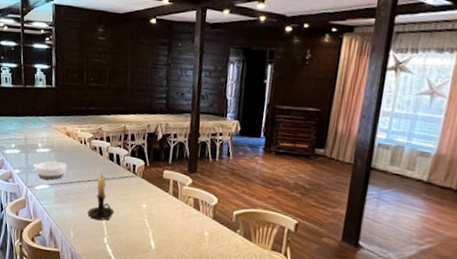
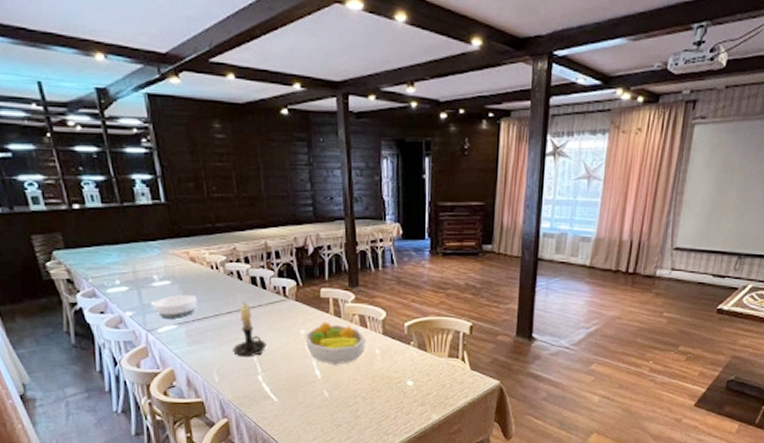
fruit bowl: none [145,199,197,240] -> present [305,322,366,365]

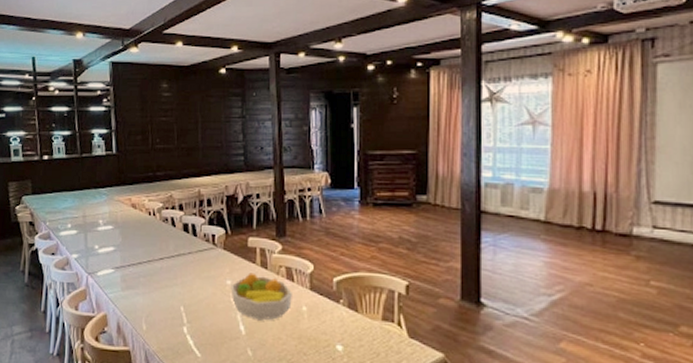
bowl: present [153,295,198,318] -> none [96,240,135,263]
candle holder: present [233,298,267,357] -> none [161,244,194,306]

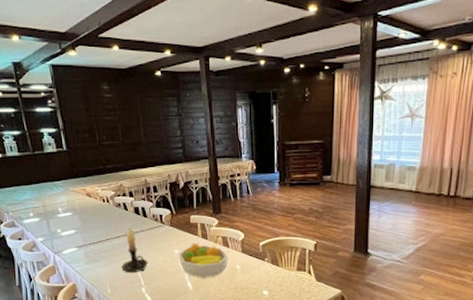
candle holder: none [161,244,194,306] -> present [121,225,148,273]

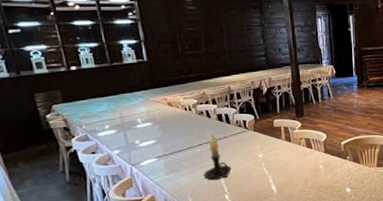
fruit bowl: present [178,243,228,278] -> none [262,146,312,181]

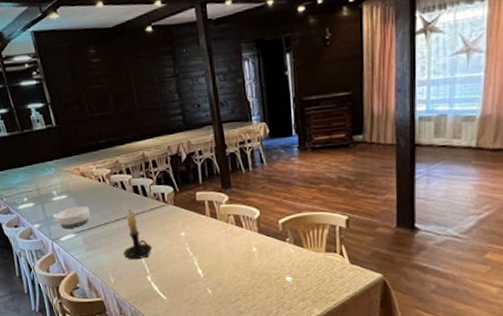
bowl: none [137,133,174,154] -> present [55,207,91,228]

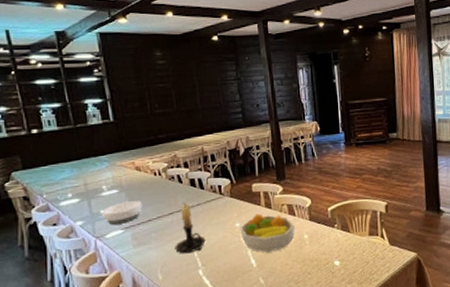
fruit bowl: none [185,223,243,264] -> present [240,213,295,253]

